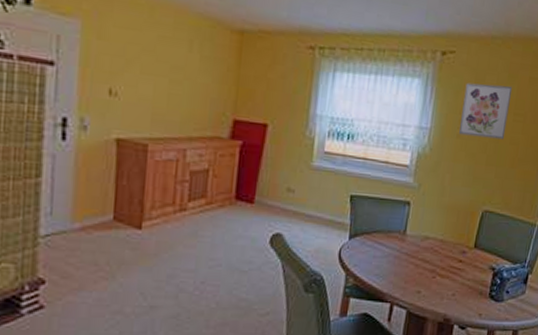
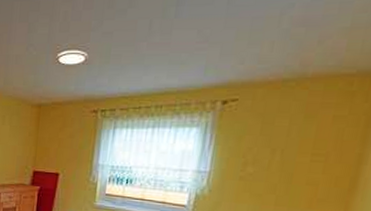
wall art: present [458,82,513,140] -> none [241,126,311,181]

